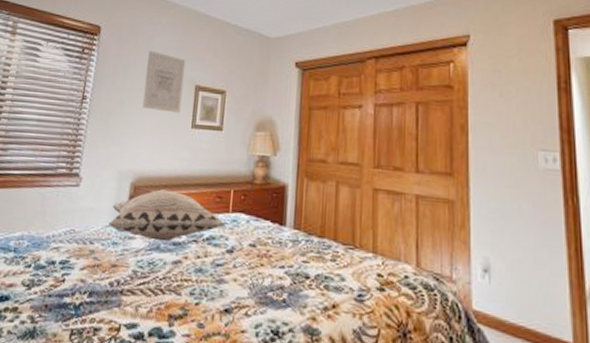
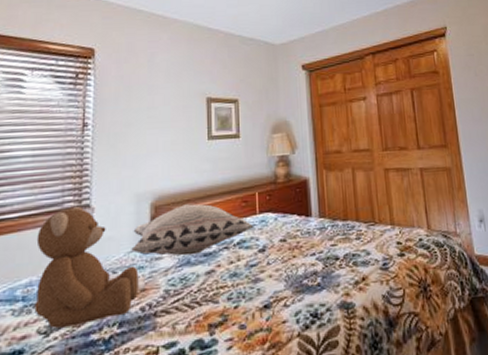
teddy bear: none [22,173,112,286] -> present [34,207,139,329]
wall art: present [142,50,186,113] -> none [151,68,194,128]

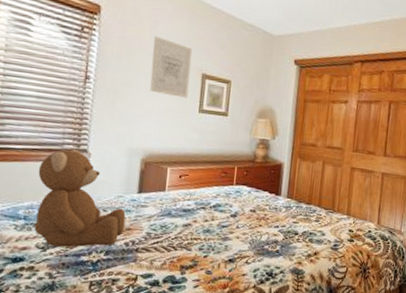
decorative pillow: present [131,203,254,256] -> none [121,165,230,209]
wall art: none [151,68,194,128] -> present [150,35,193,98]

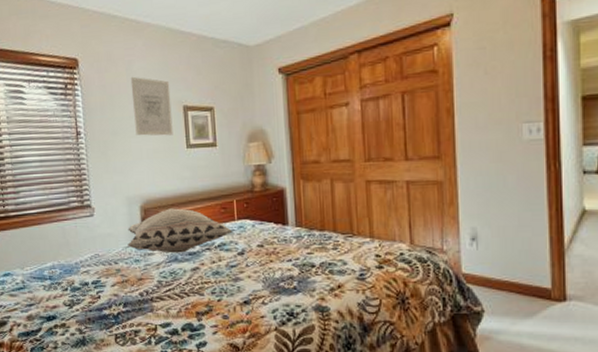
teddy bear: present [34,149,126,248] -> none [53,207,137,302]
decorative pillow: none [121,165,230,209] -> present [127,208,233,253]

